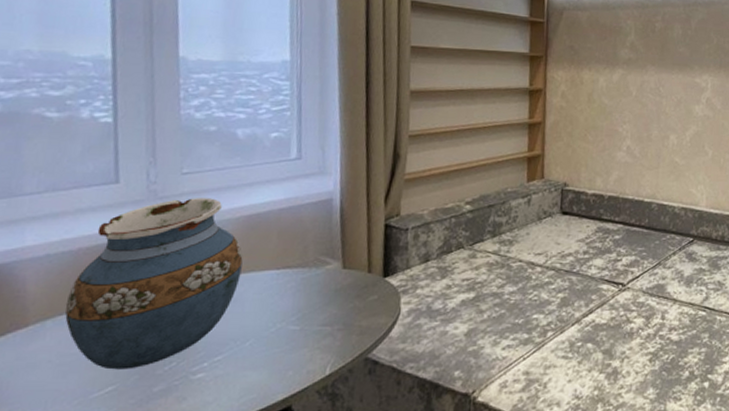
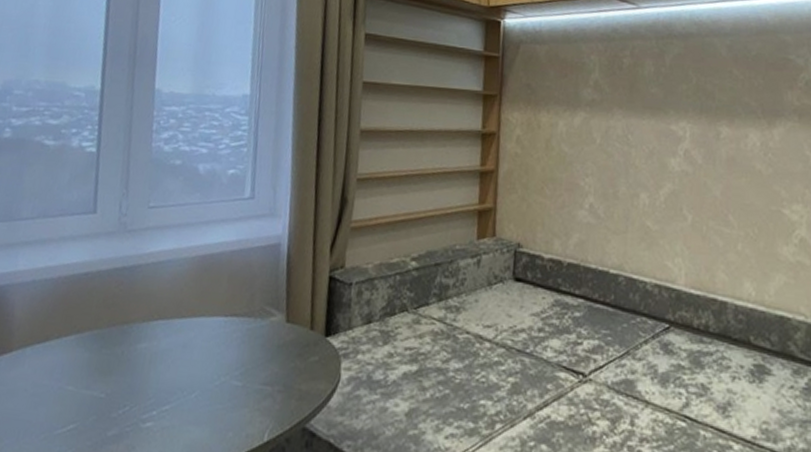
vase: present [65,198,243,370] -> none [42,233,196,409]

